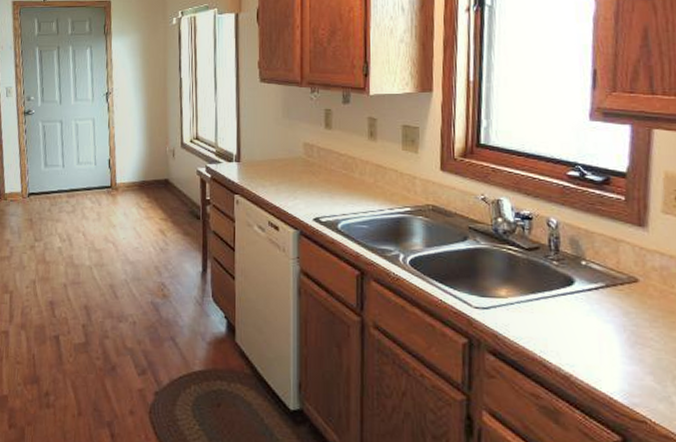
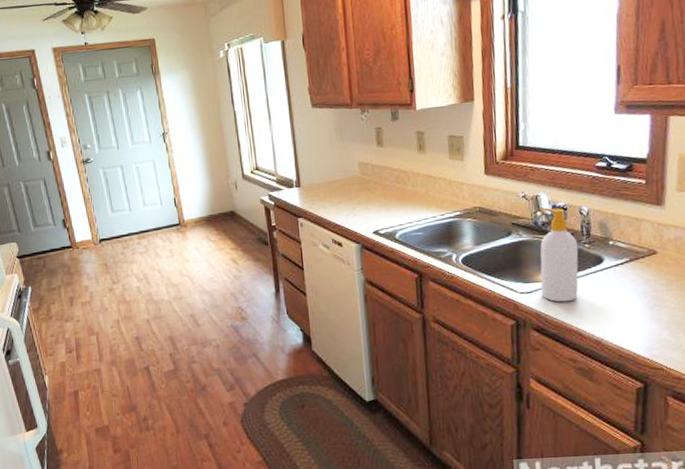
soap bottle: none [499,213,545,325] -> present [540,207,579,302]

